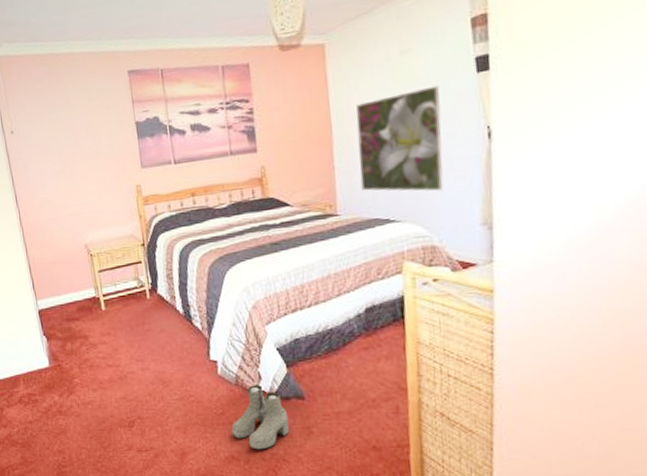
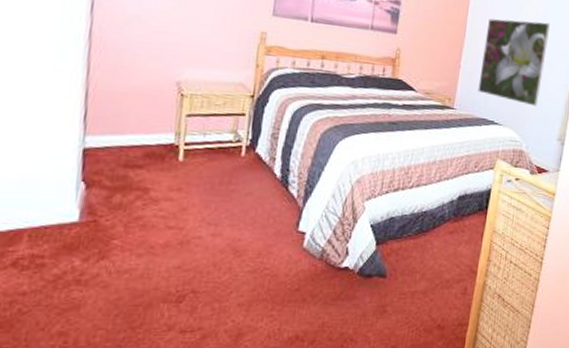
boots: present [231,385,290,450] -> none [302,260,367,329]

